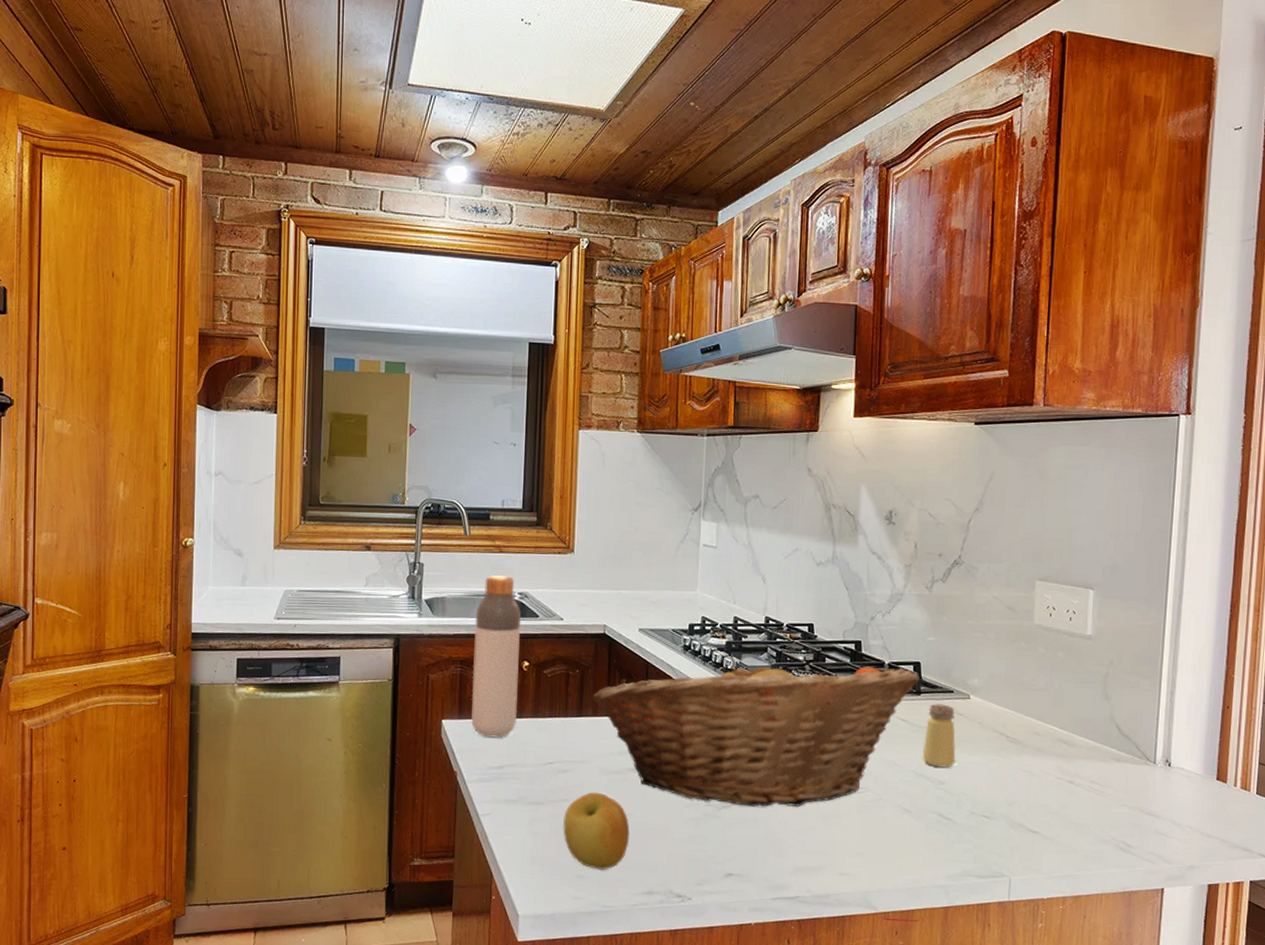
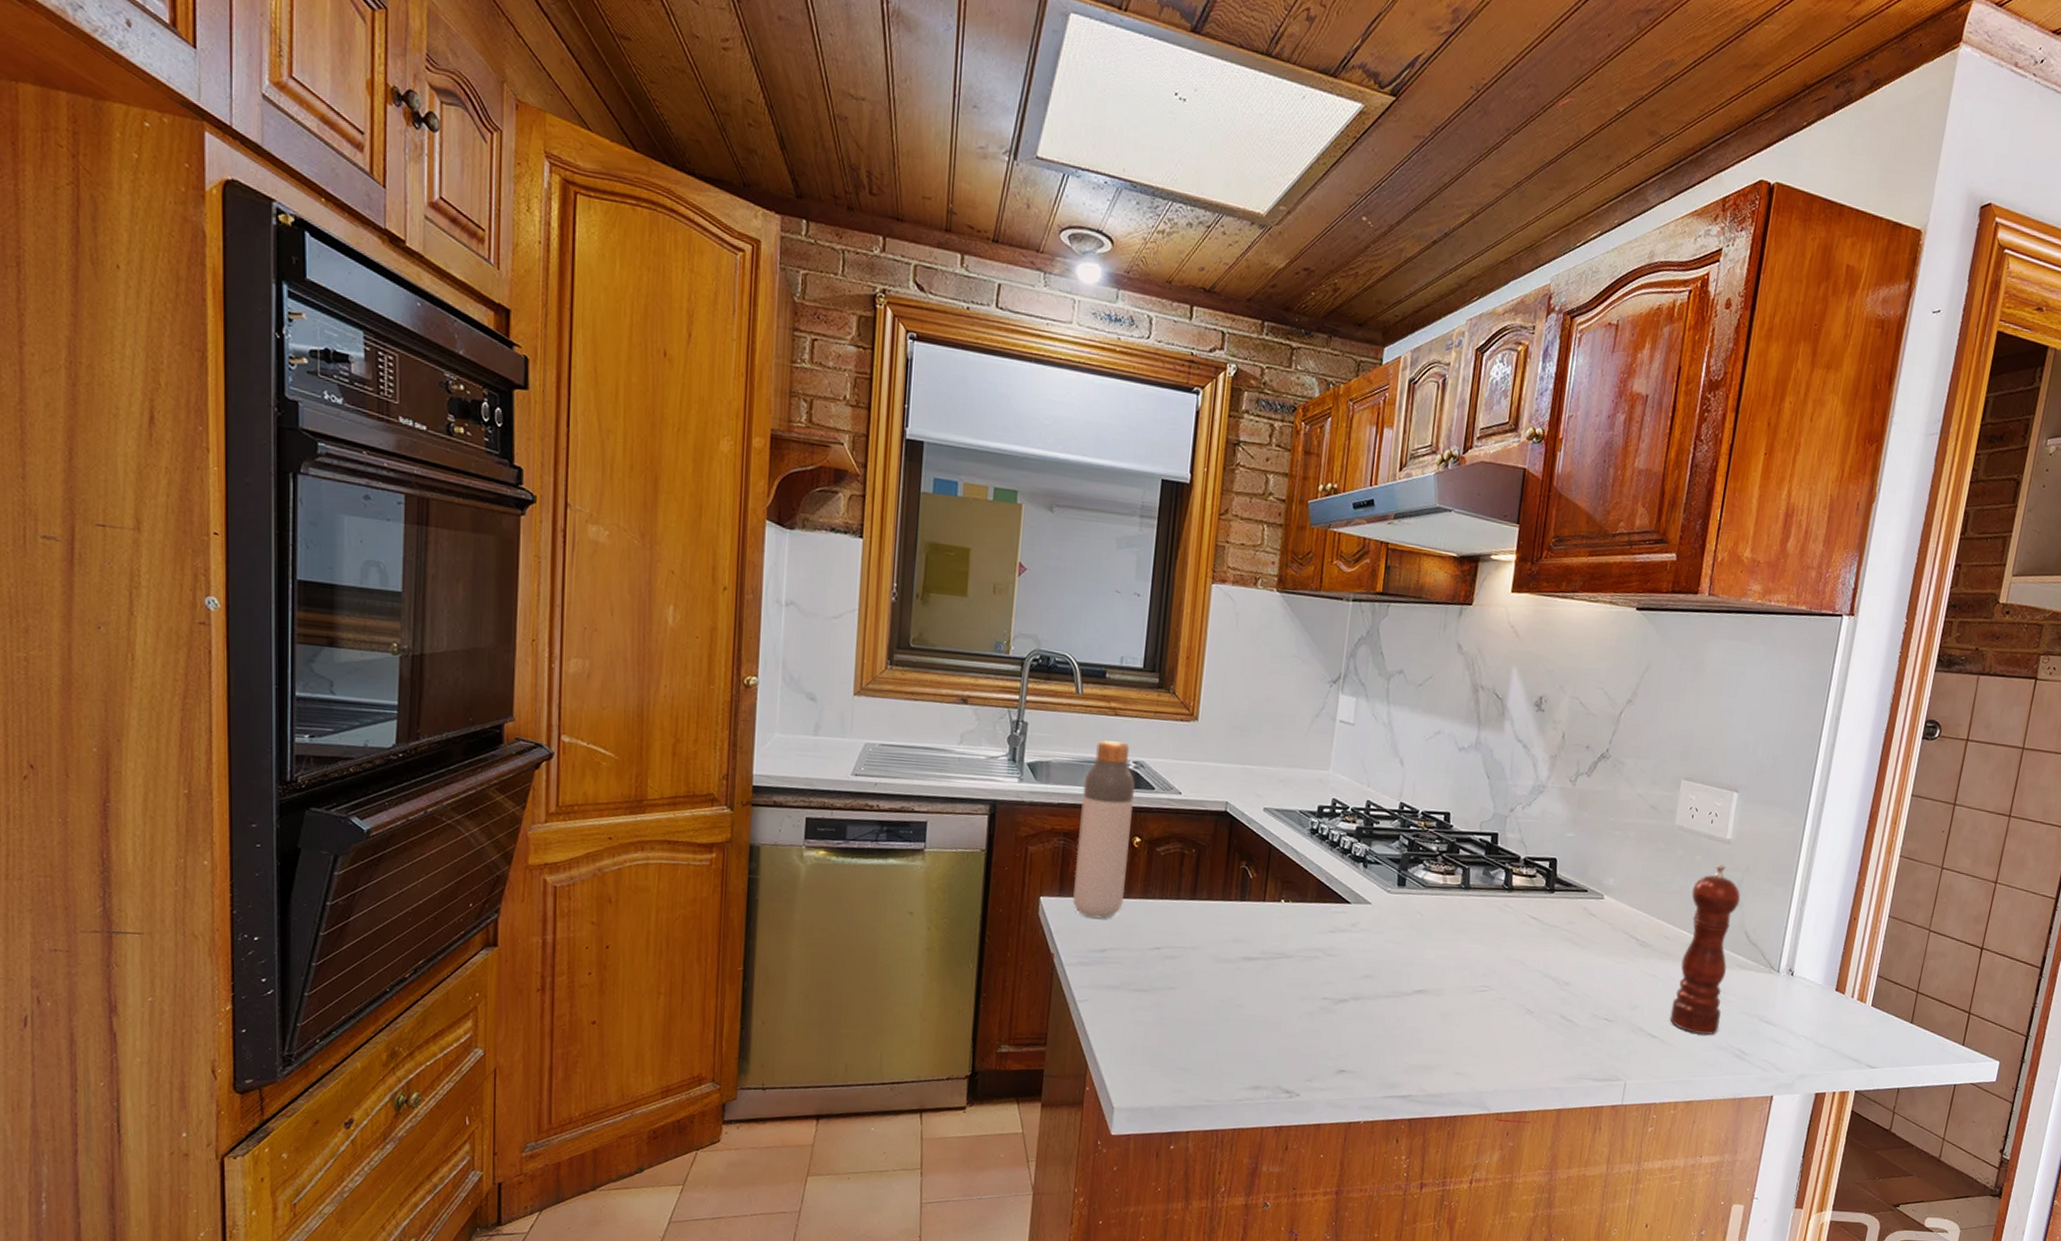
apple: present [563,792,630,871] -> none [1167,980,1240,1064]
fruit basket: present [592,654,919,807] -> none [1208,840,1554,1003]
saltshaker: present [922,704,956,768] -> none [1549,902,1587,969]
pepper mill: none [1048,660,1108,828] -> present [1669,864,1741,1035]

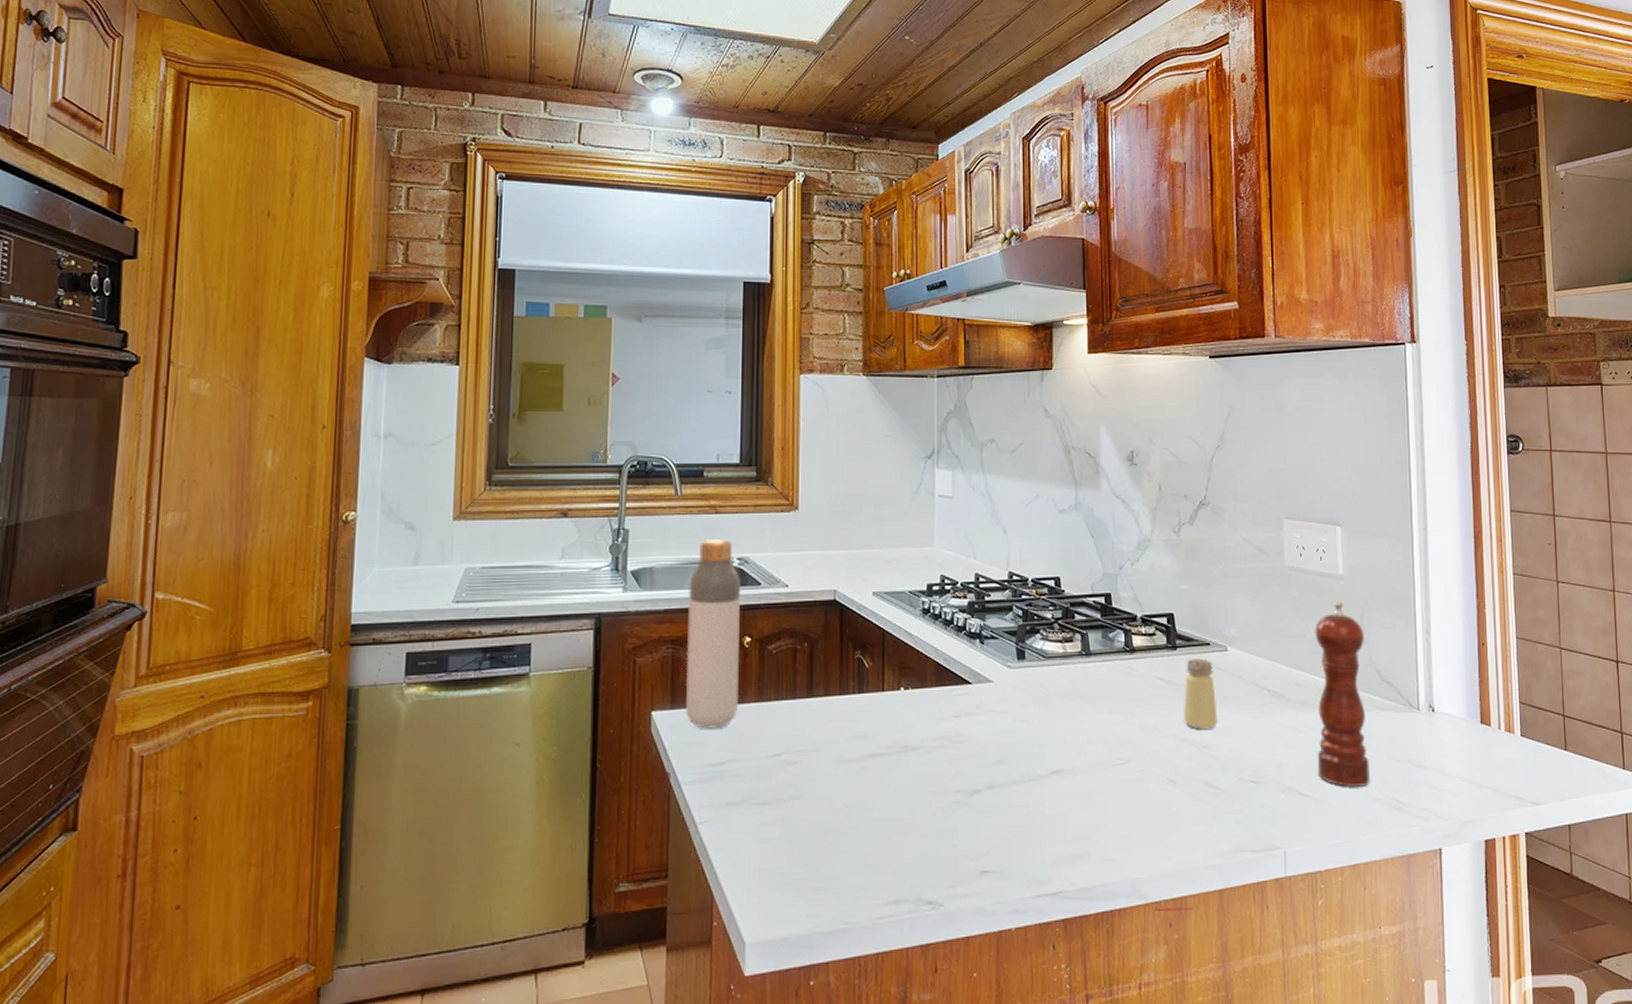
saltshaker: none [1549,902,1587,969] -> present [1183,658,1218,730]

